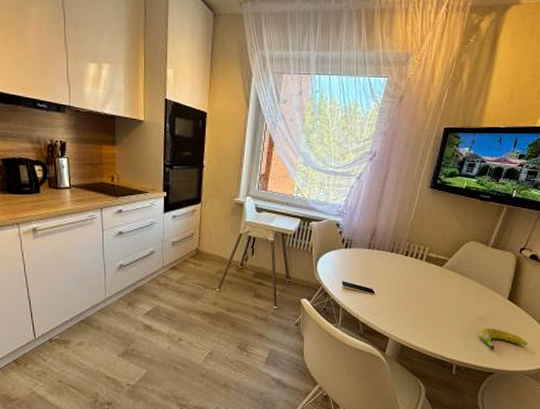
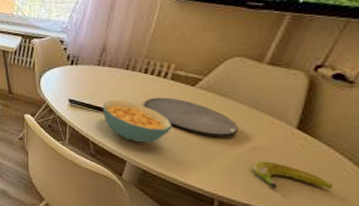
cereal bowl: none [371,281,425,319] -> present [102,100,172,143]
plate: none [405,277,471,310] -> present [144,97,238,137]

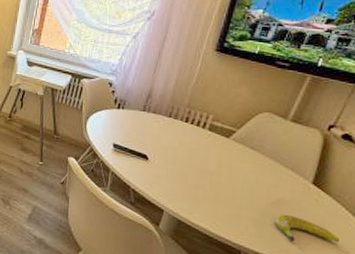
cereal bowl: present [102,100,172,143] -> none [144,146,207,192]
plate: present [144,97,238,137] -> none [183,146,264,189]

